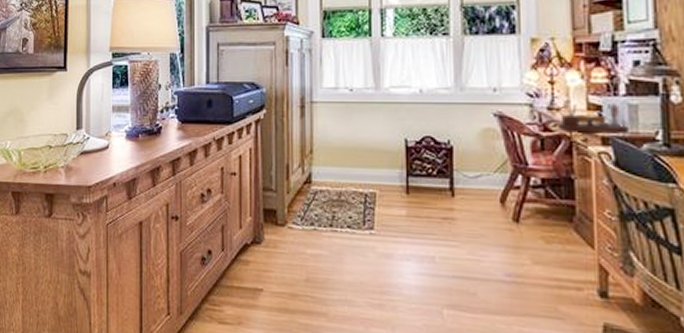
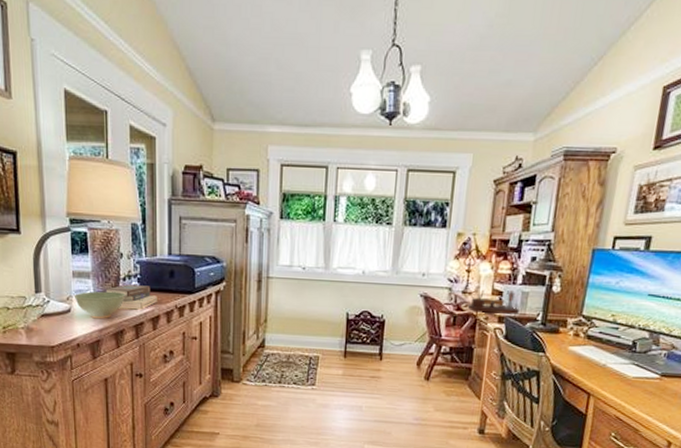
bowl: none [112,125,163,156] -> present [73,291,126,319]
books: none [143,117,195,144] -> present [105,284,157,310]

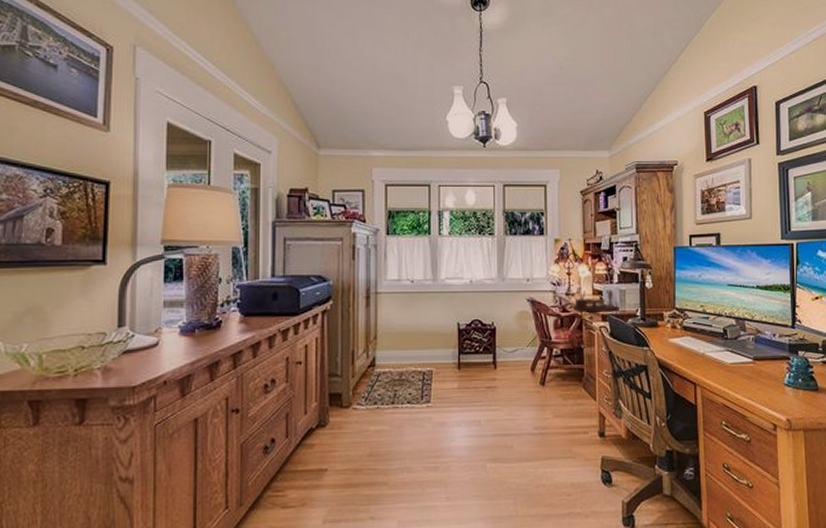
bowl: present [73,291,126,319] -> none [163,319,224,351]
books: present [105,284,157,310] -> none [200,310,259,338]

